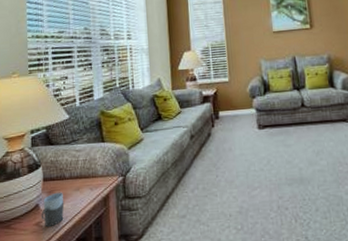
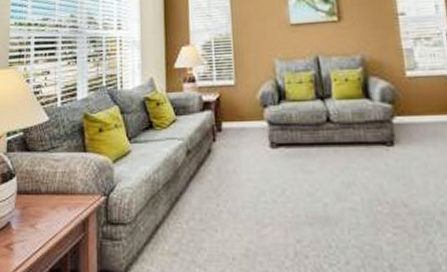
mug: present [41,192,64,227] -> none [12,209,39,250]

